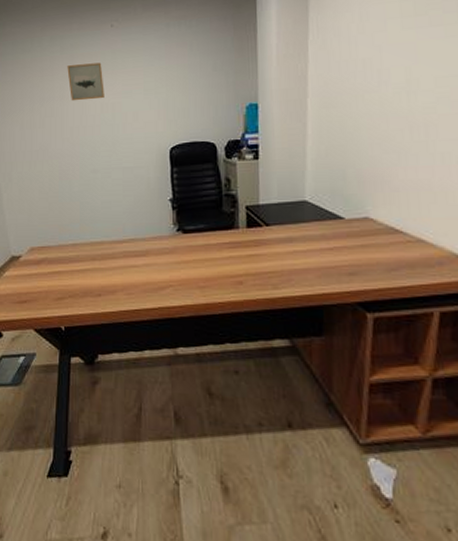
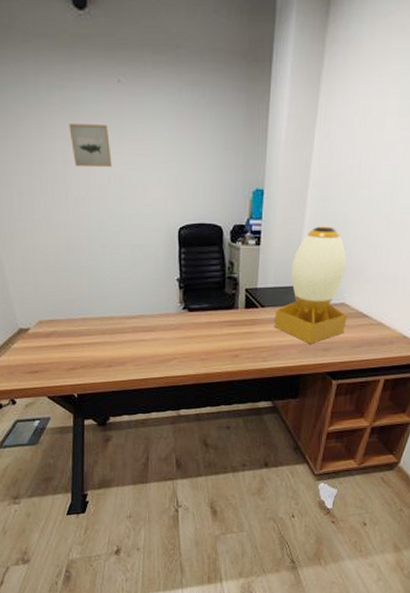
desk lamp: none [282,132,375,267] -> present [274,225,347,344]

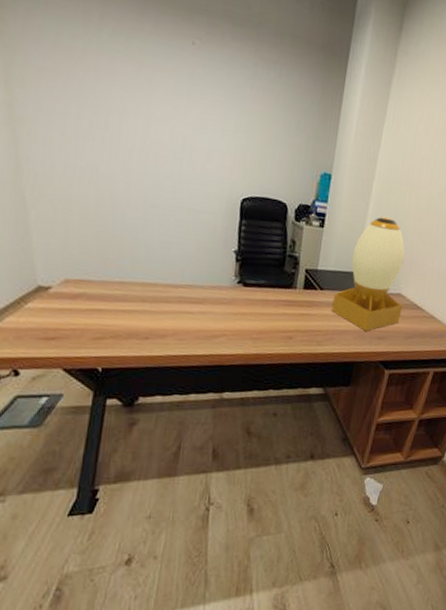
wall art: present [69,124,112,168] -> none [131,74,177,127]

